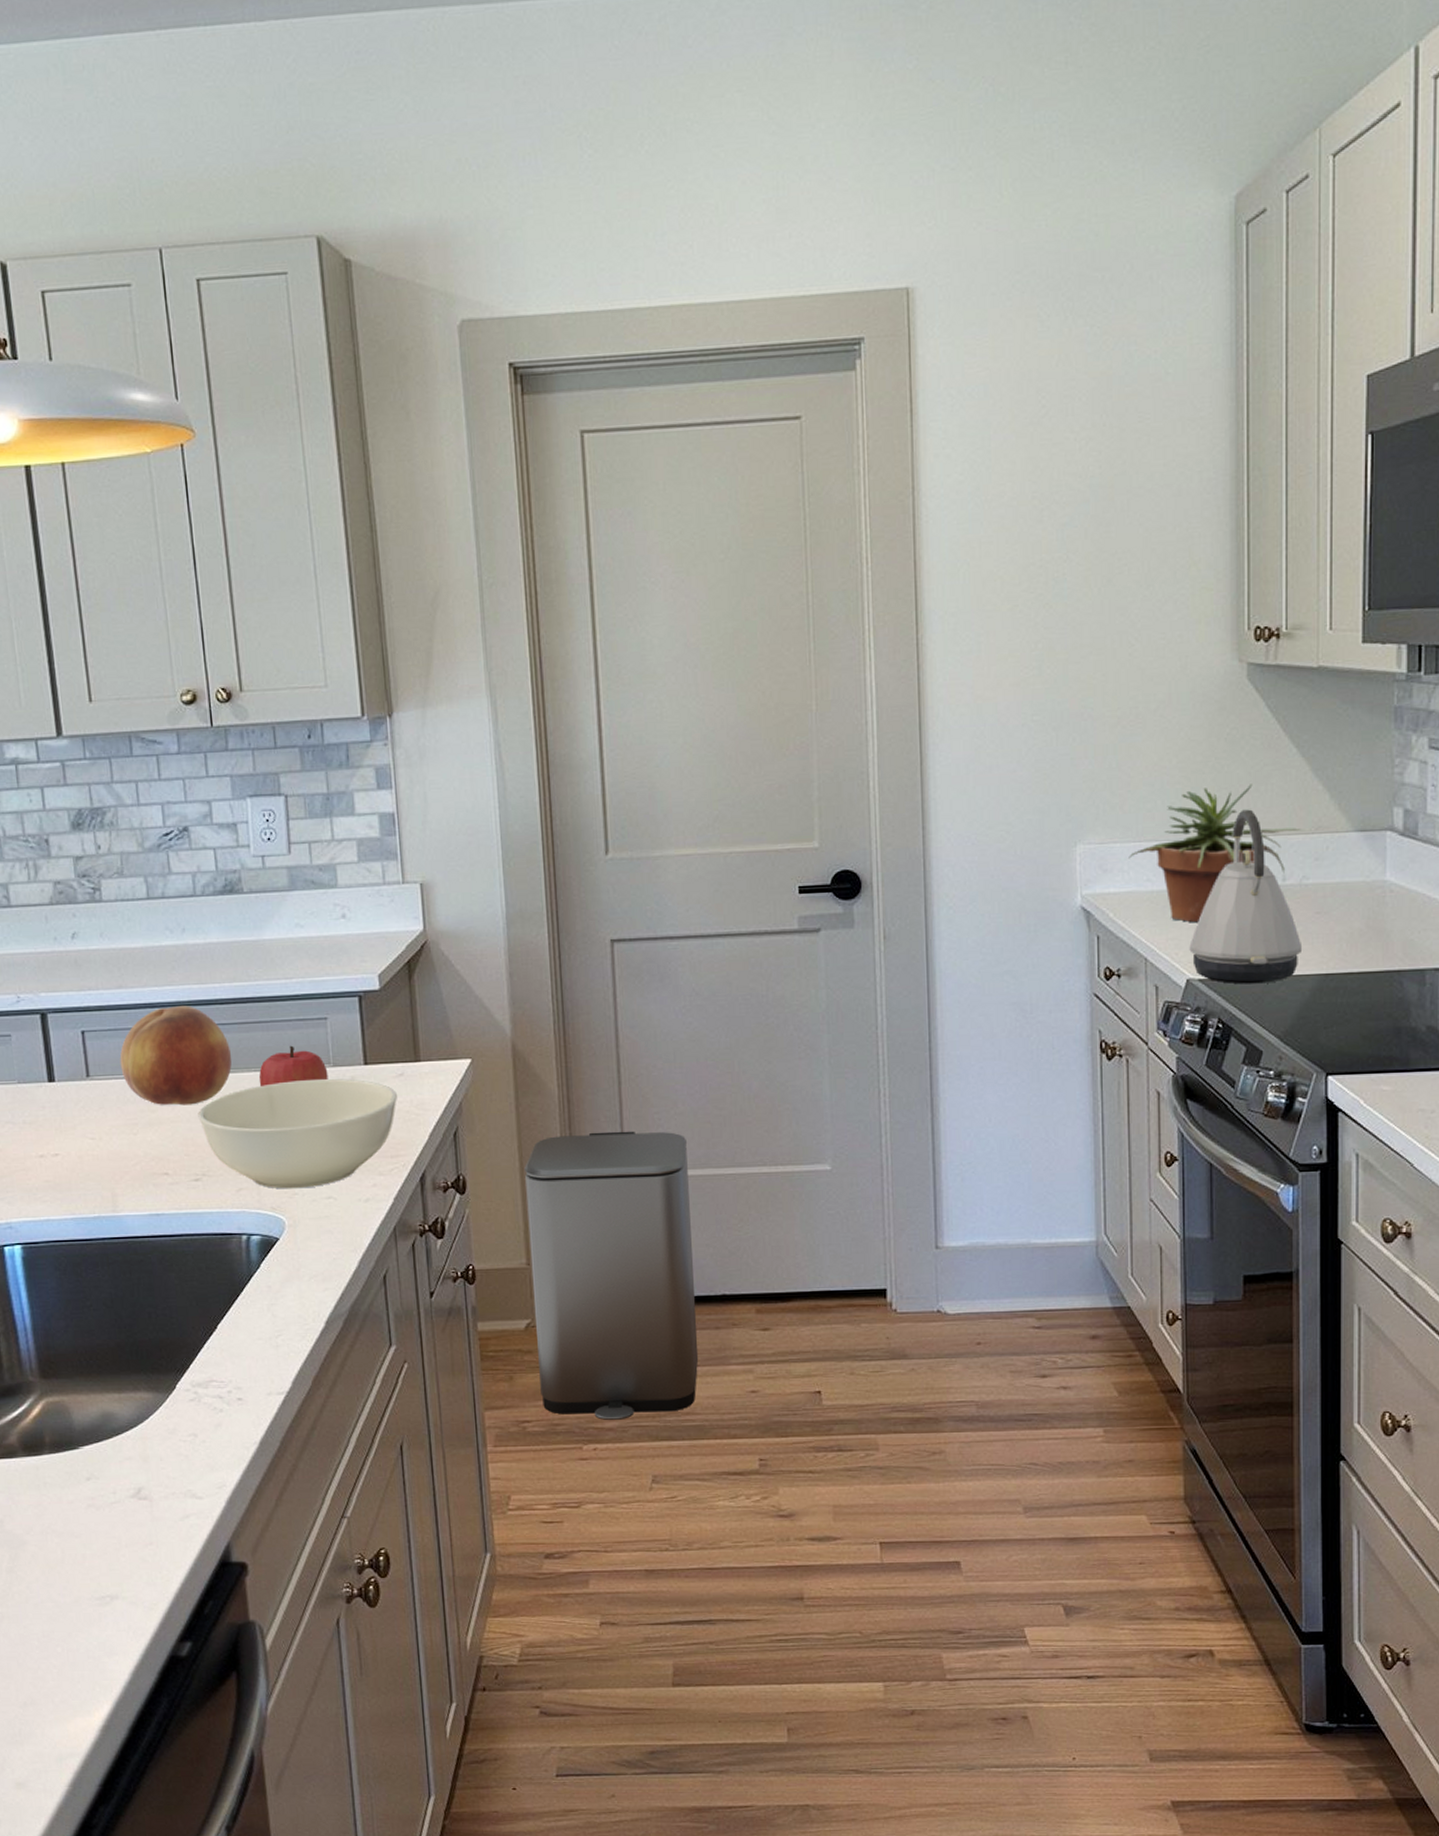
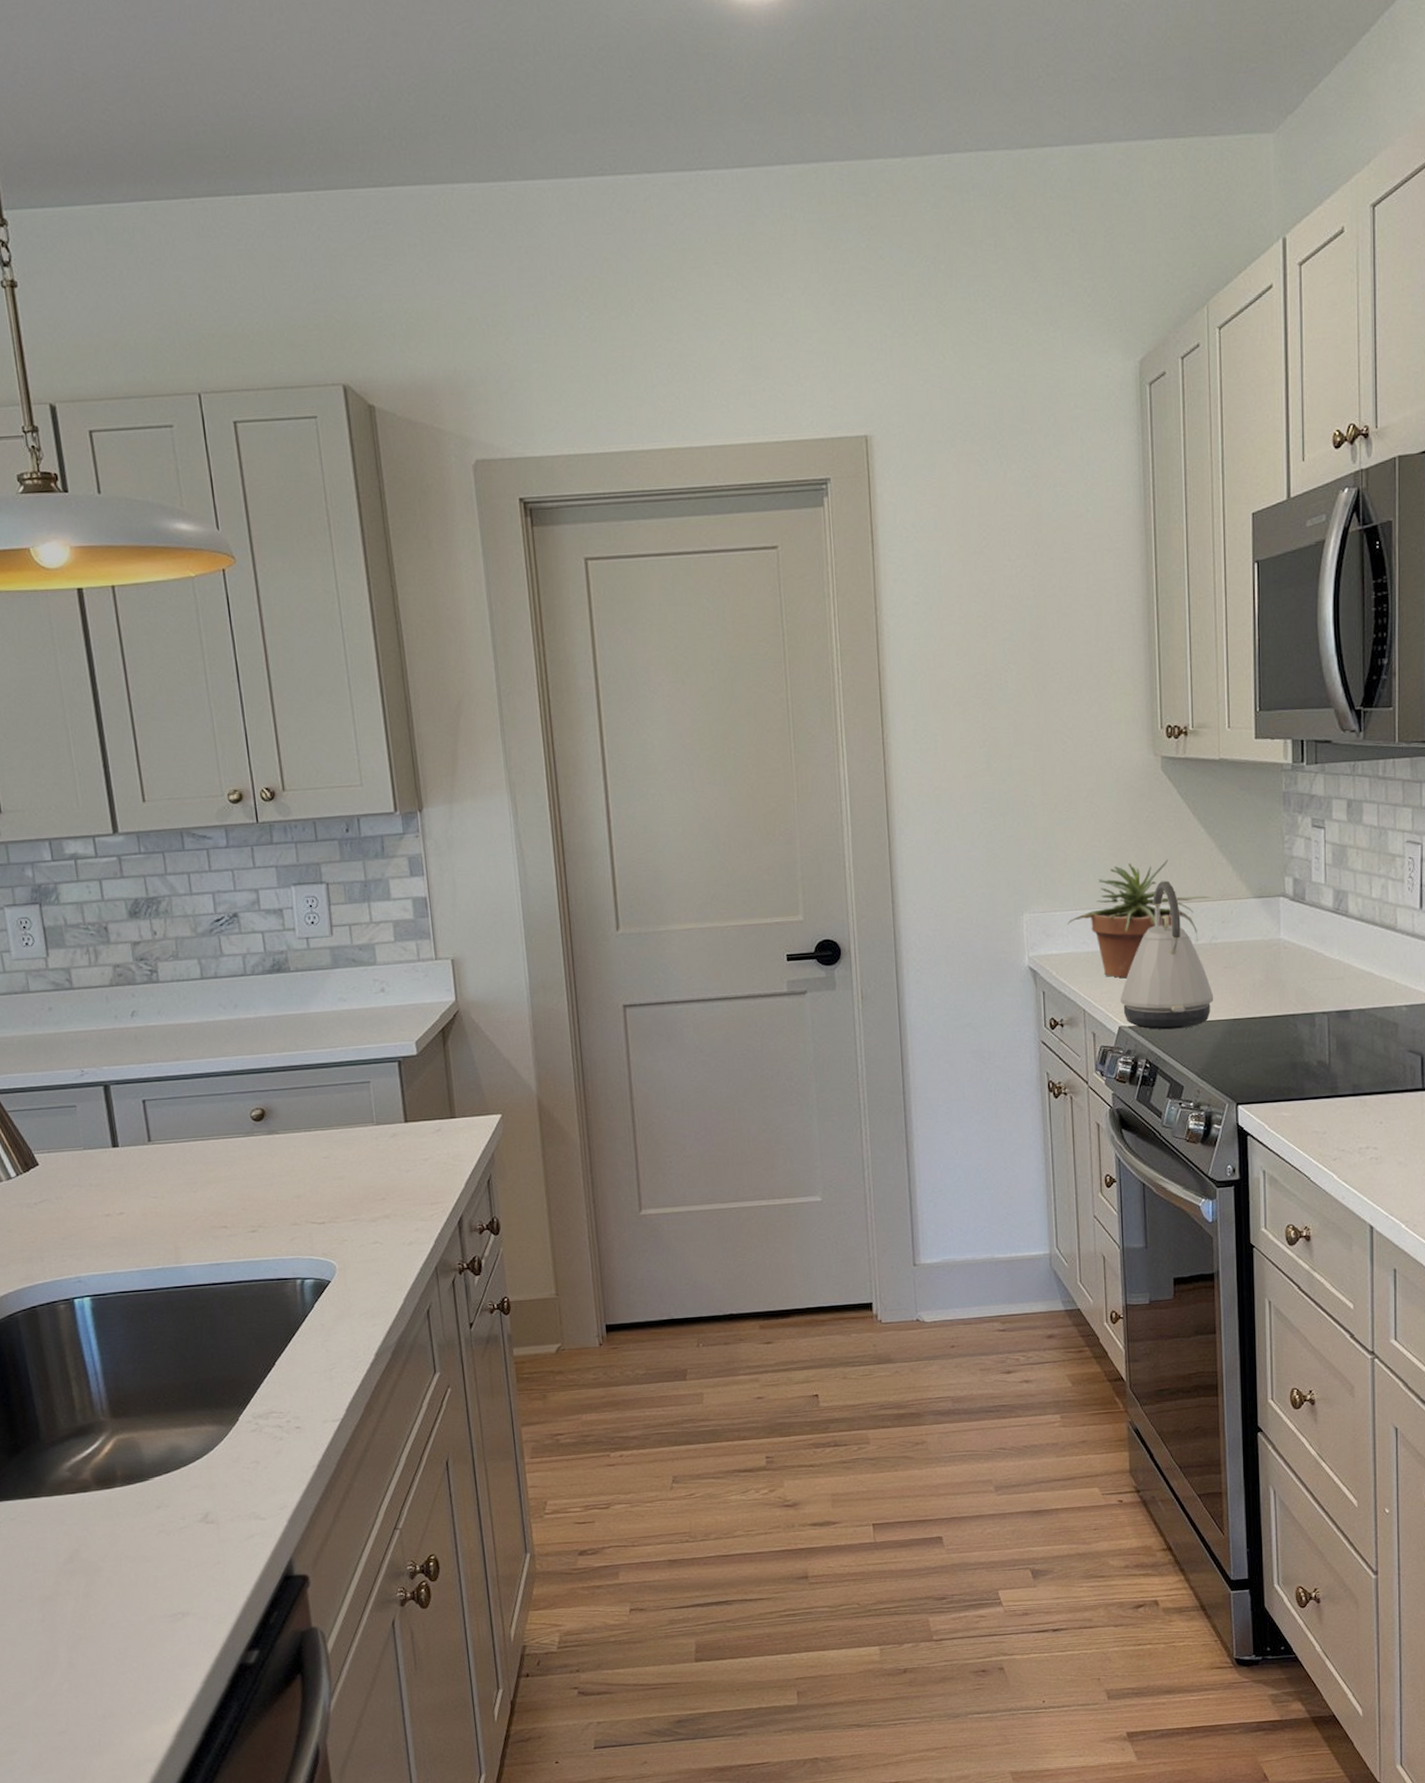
fruit: present [119,1006,232,1106] -> none [179,1074,284,1165]
bowl: present [198,1079,397,1189] -> none [253,1135,436,1237]
fruit: present [259,1045,328,1088] -> none [308,1107,372,1146]
pedal bin: present [525,1131,699,1421] -> none [552,1173,711,1430]

